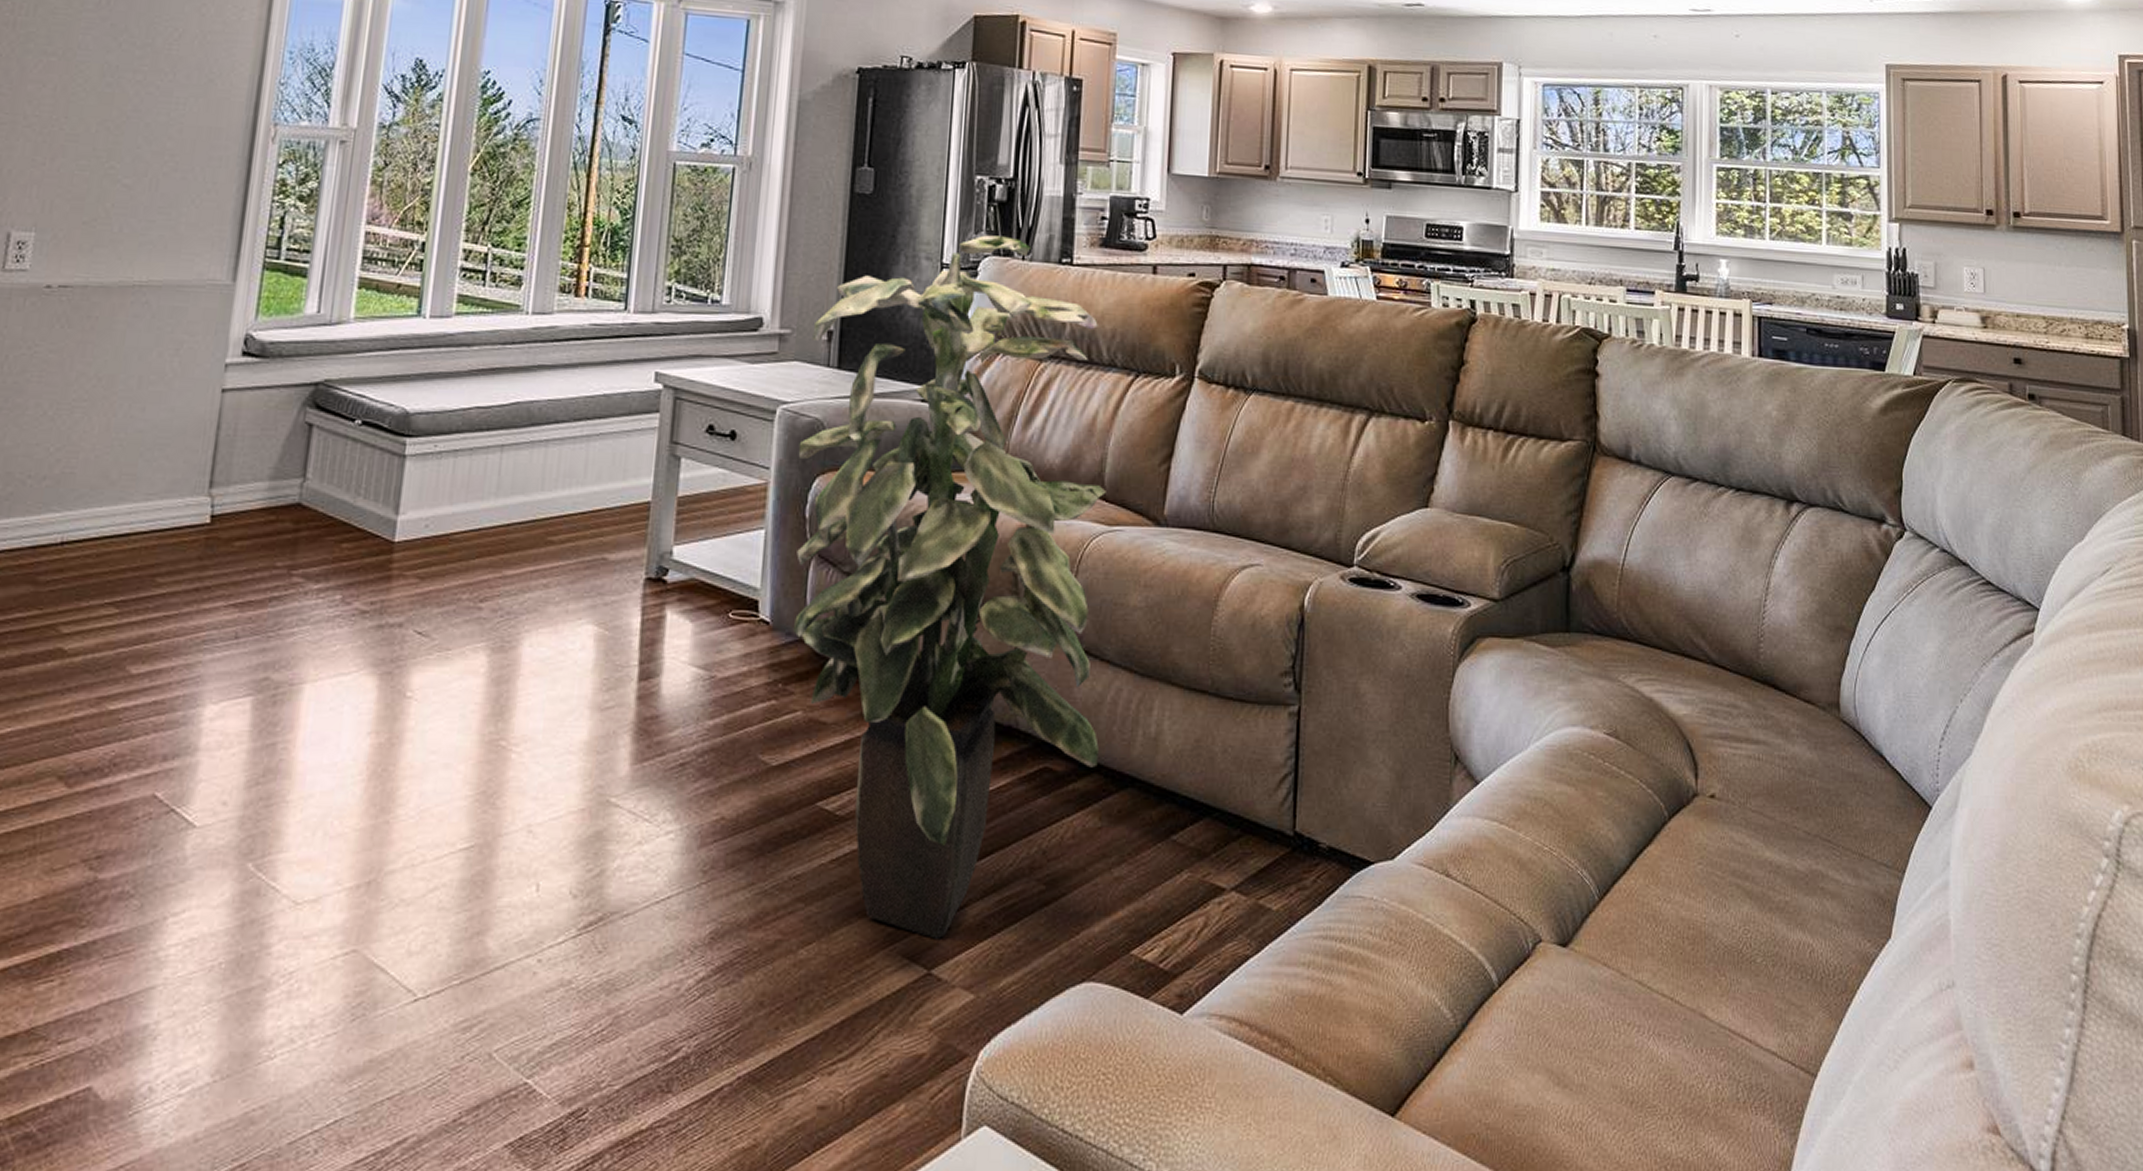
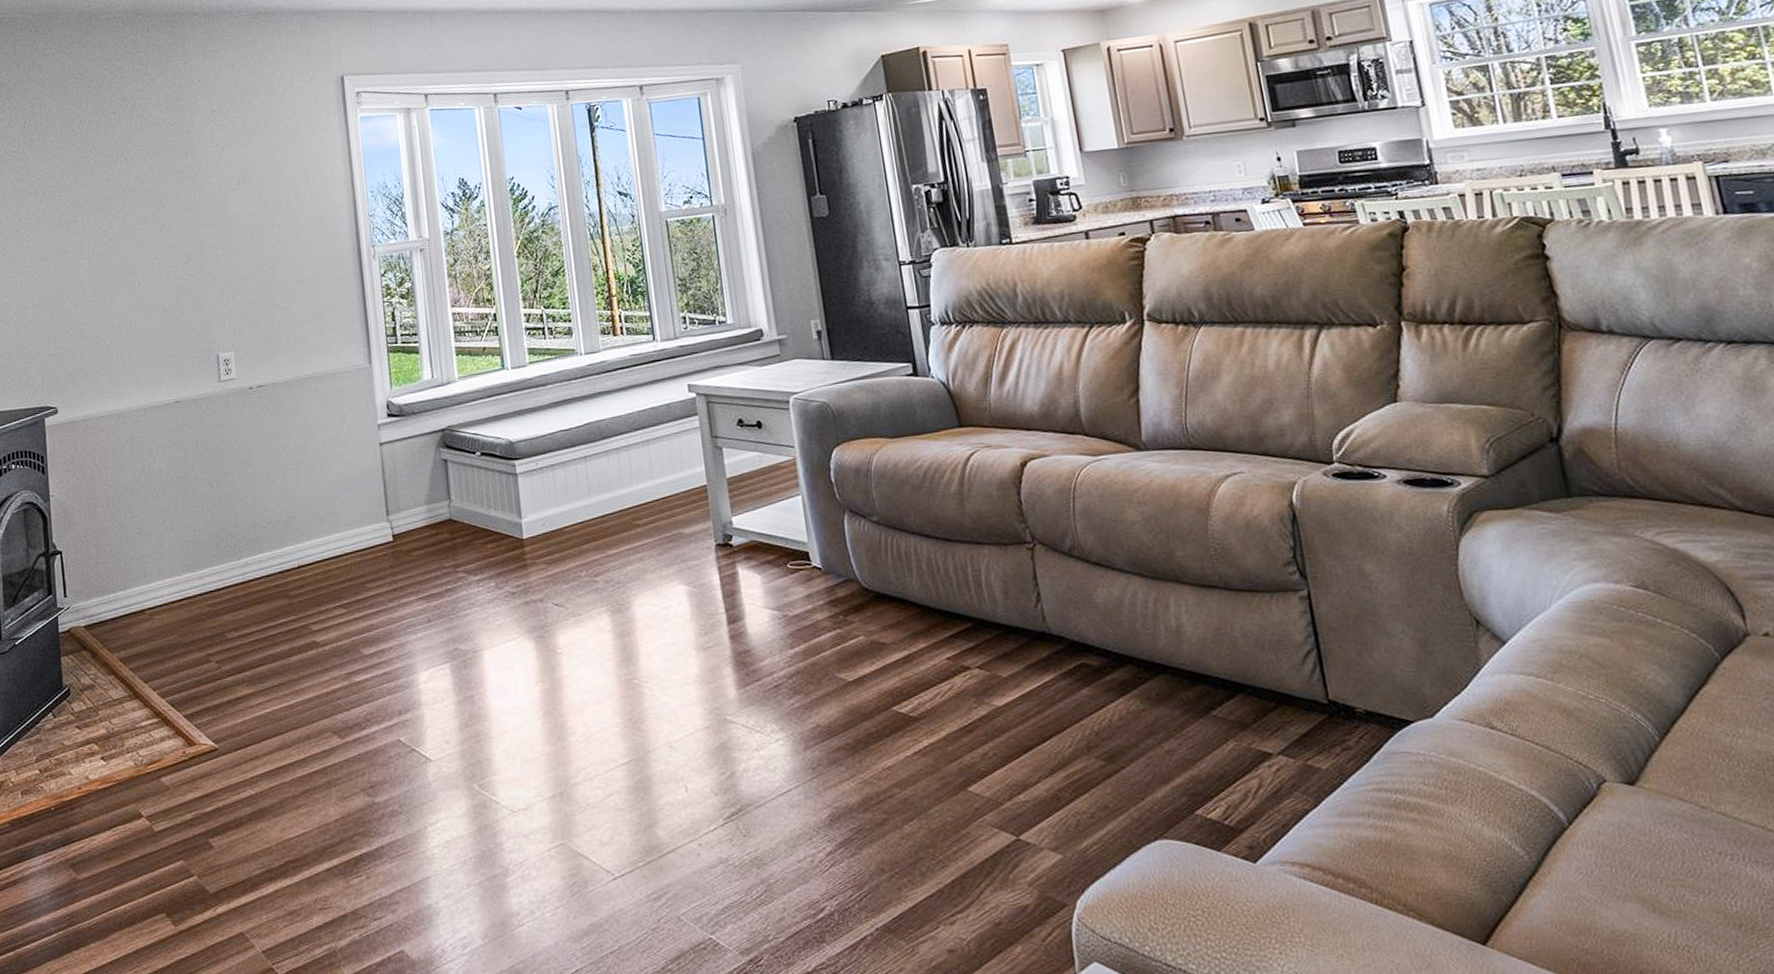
indoor plant: present [792,235,1106,939] -> none [804,230,1129,811]

